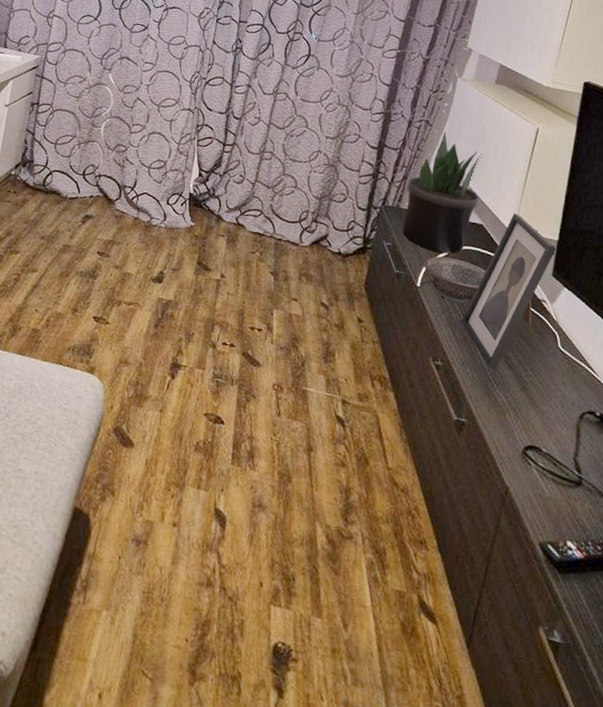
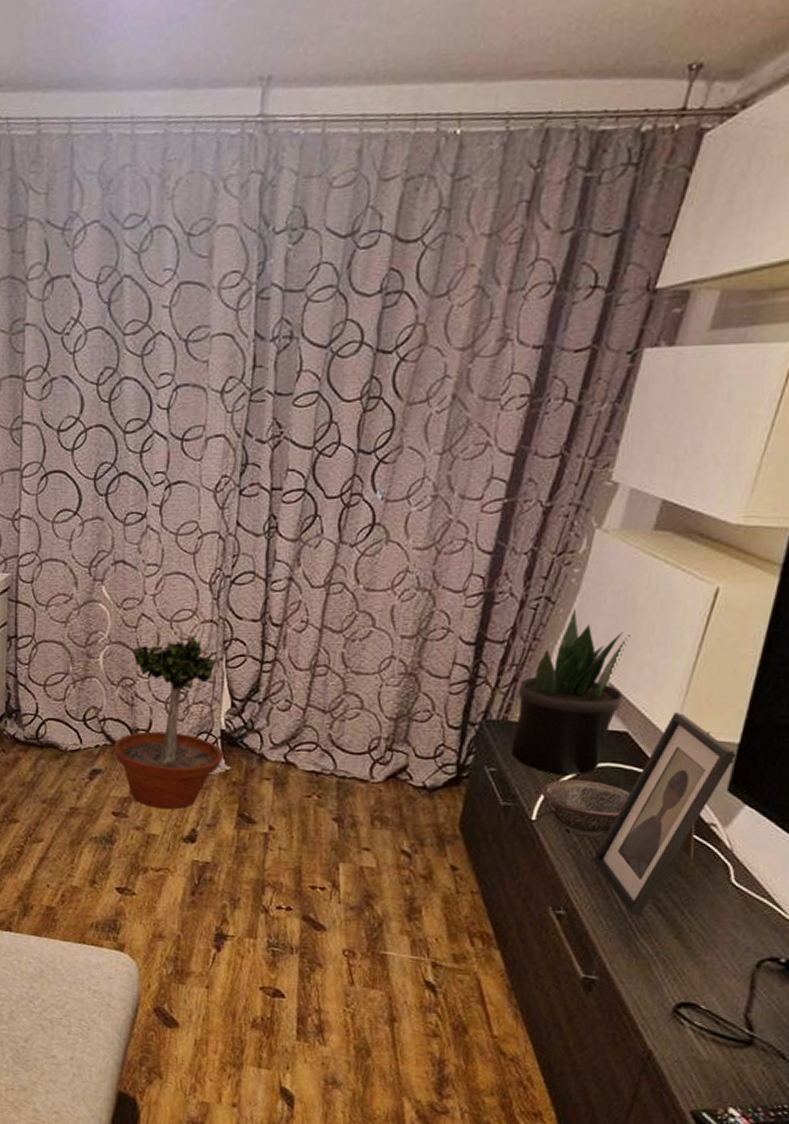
potted tree: none [104,104,193,254] -> present [114,615,223,810]

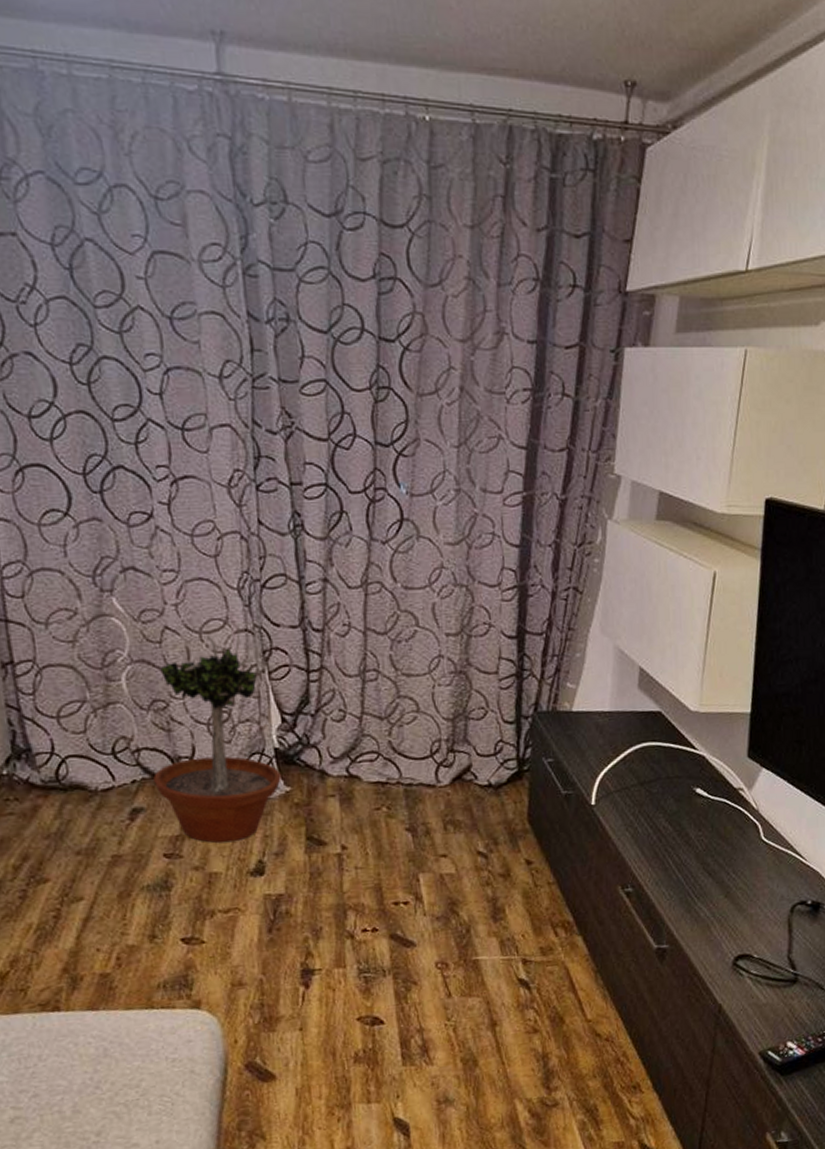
planter: present [511,609,631,775] -> none [562,598,653,758]
decorative bowl: present [540,778,631,837] -> none [595,760,671,815]
picture frame: present [593,712,736,916] -> none [649,689,750,883]

